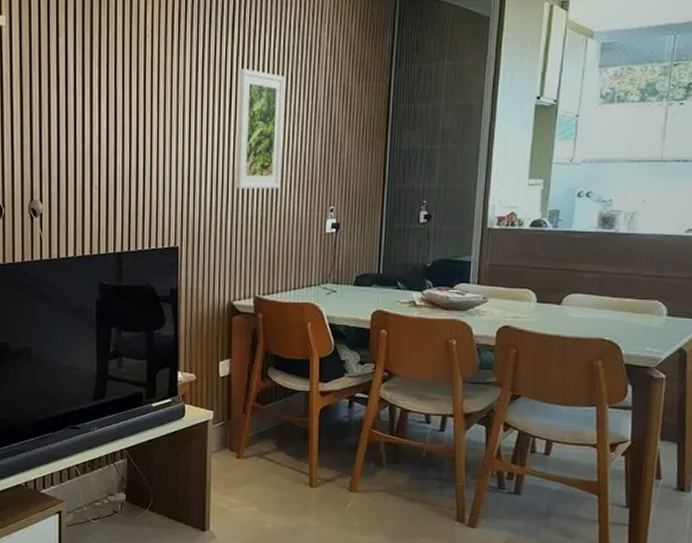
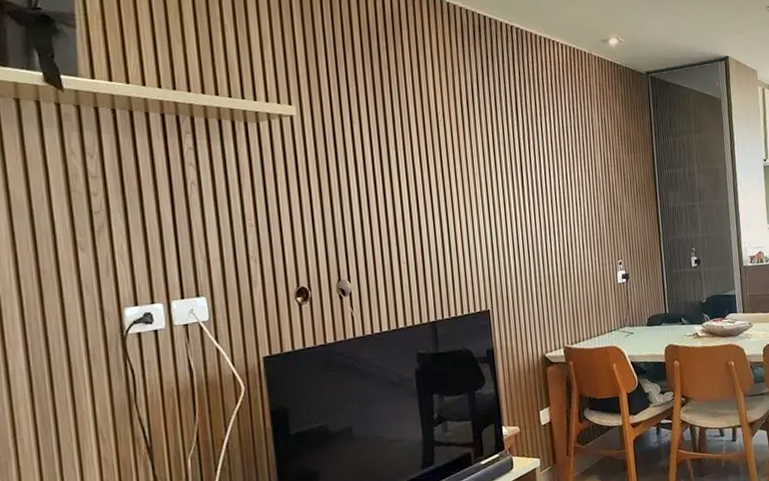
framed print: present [235,69,286,189] -> none [526,146,575,253]

